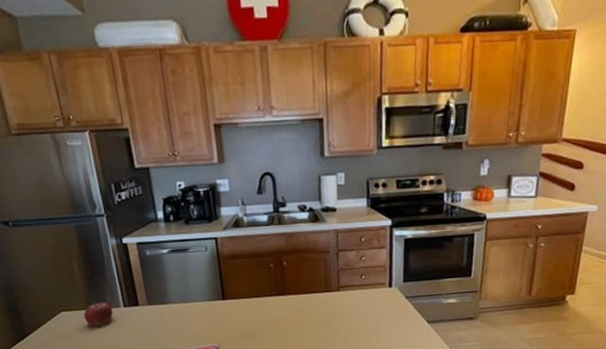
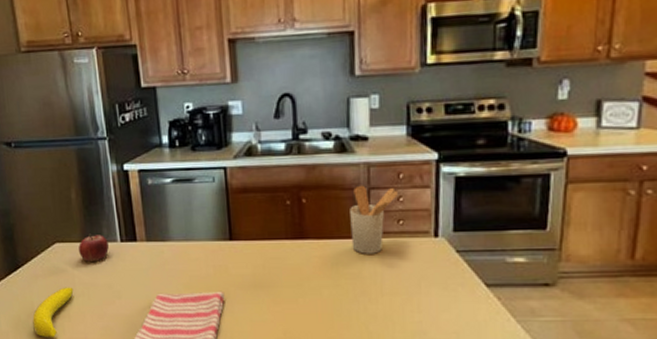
utensil holder: none [322,248,360,304] -> present [350,185,398,254]

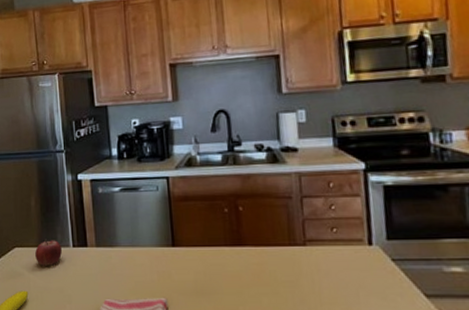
utensil holder: present [350,185,398,254] -> none [284,193,329,262]

